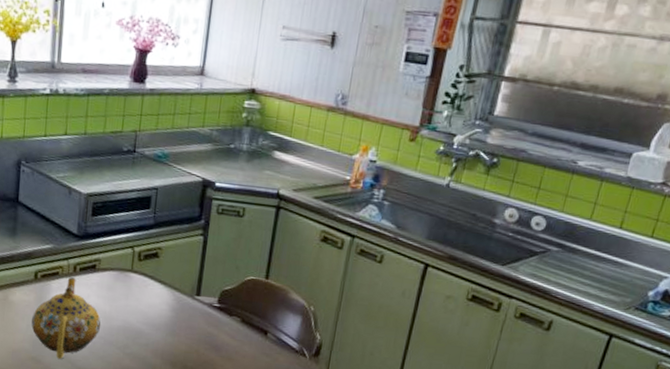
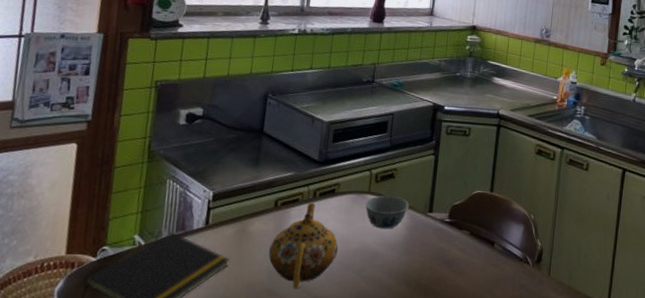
bowl: none [127,274,175,310] -> present [365,195,409,229]

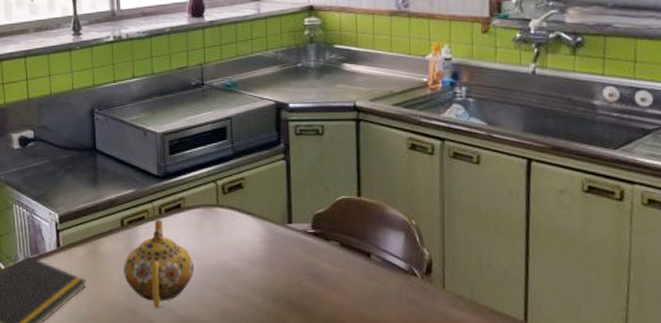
bowl: present [365,195,409,229] -> none [215,208,264,244]

